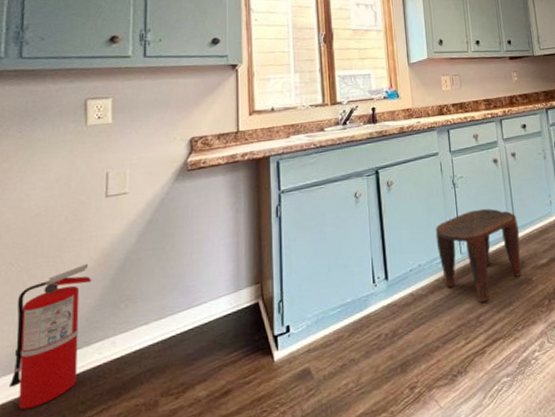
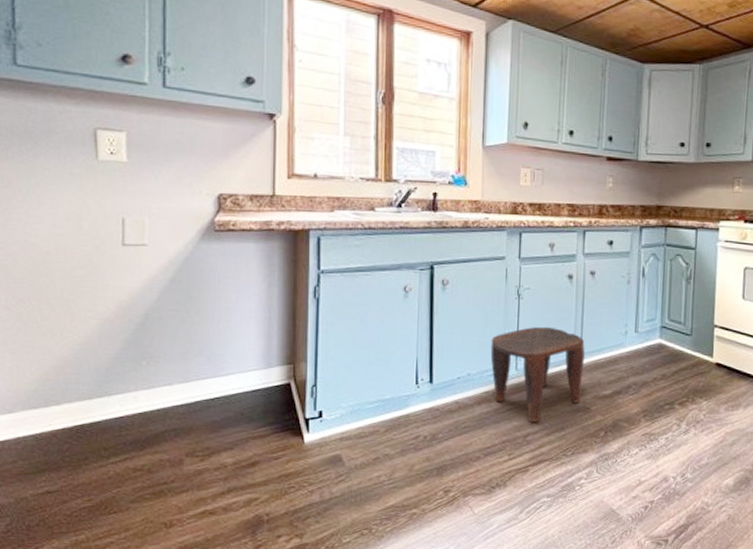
fire extinguisher: present [9,263,92,410] -> none [29,313,111,446]

